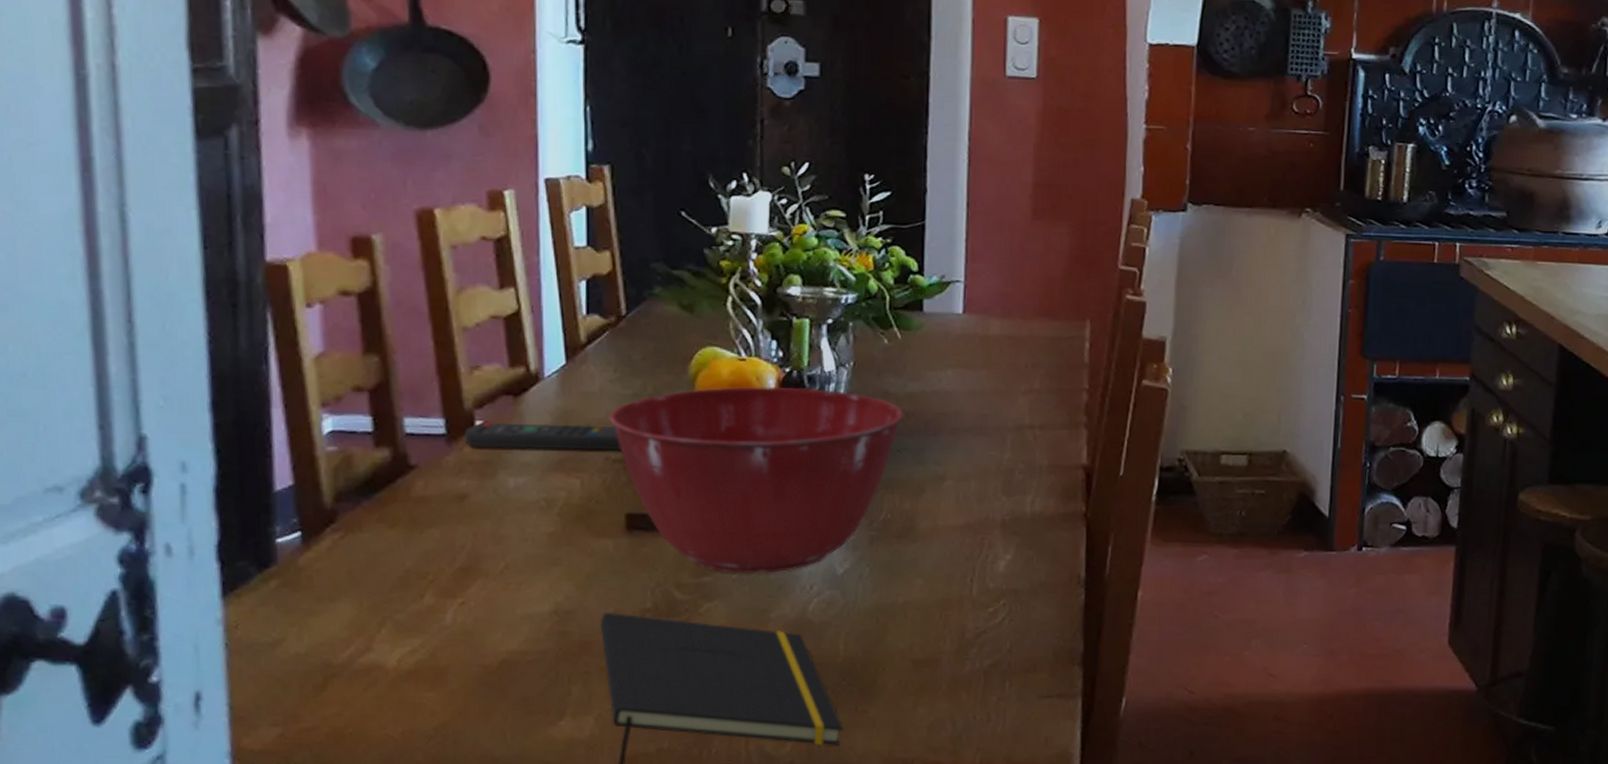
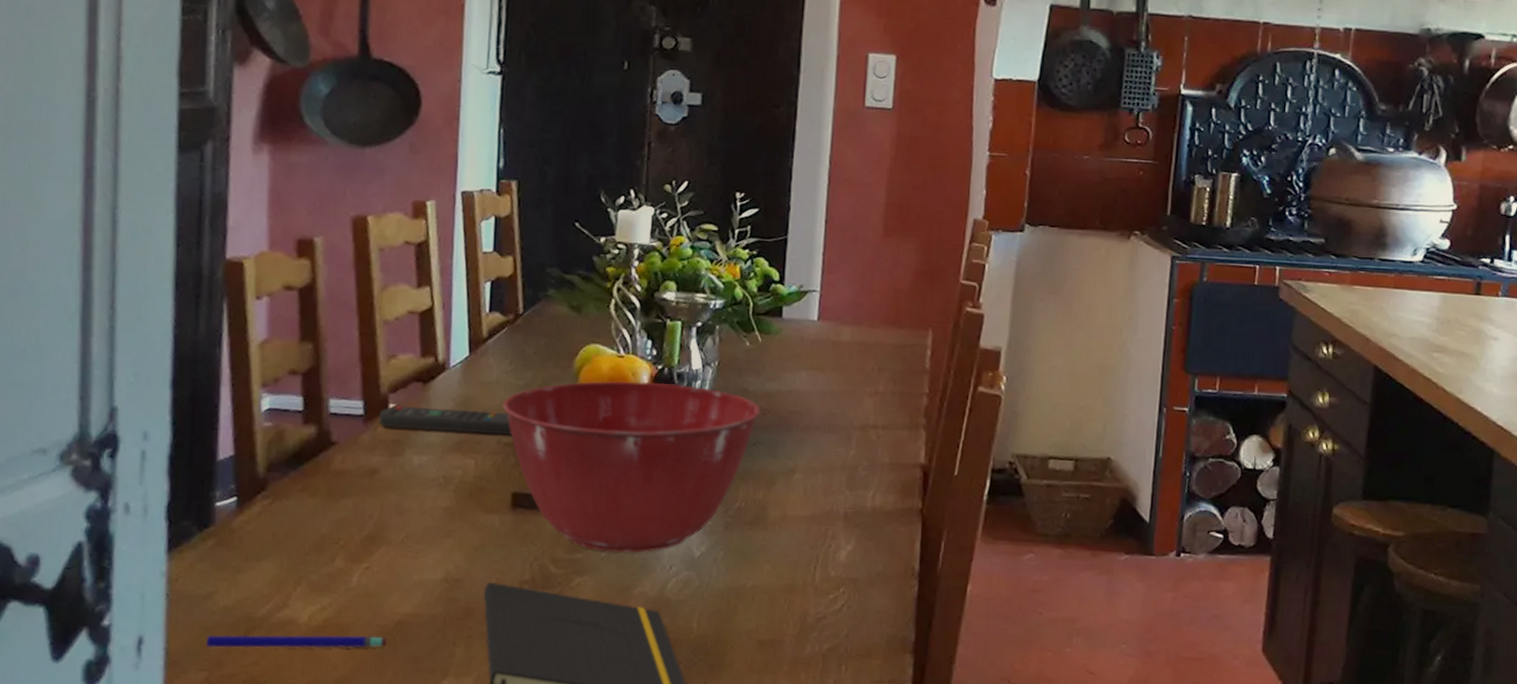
pen: none [278,677,491,701] -> present [206,635,387,648]

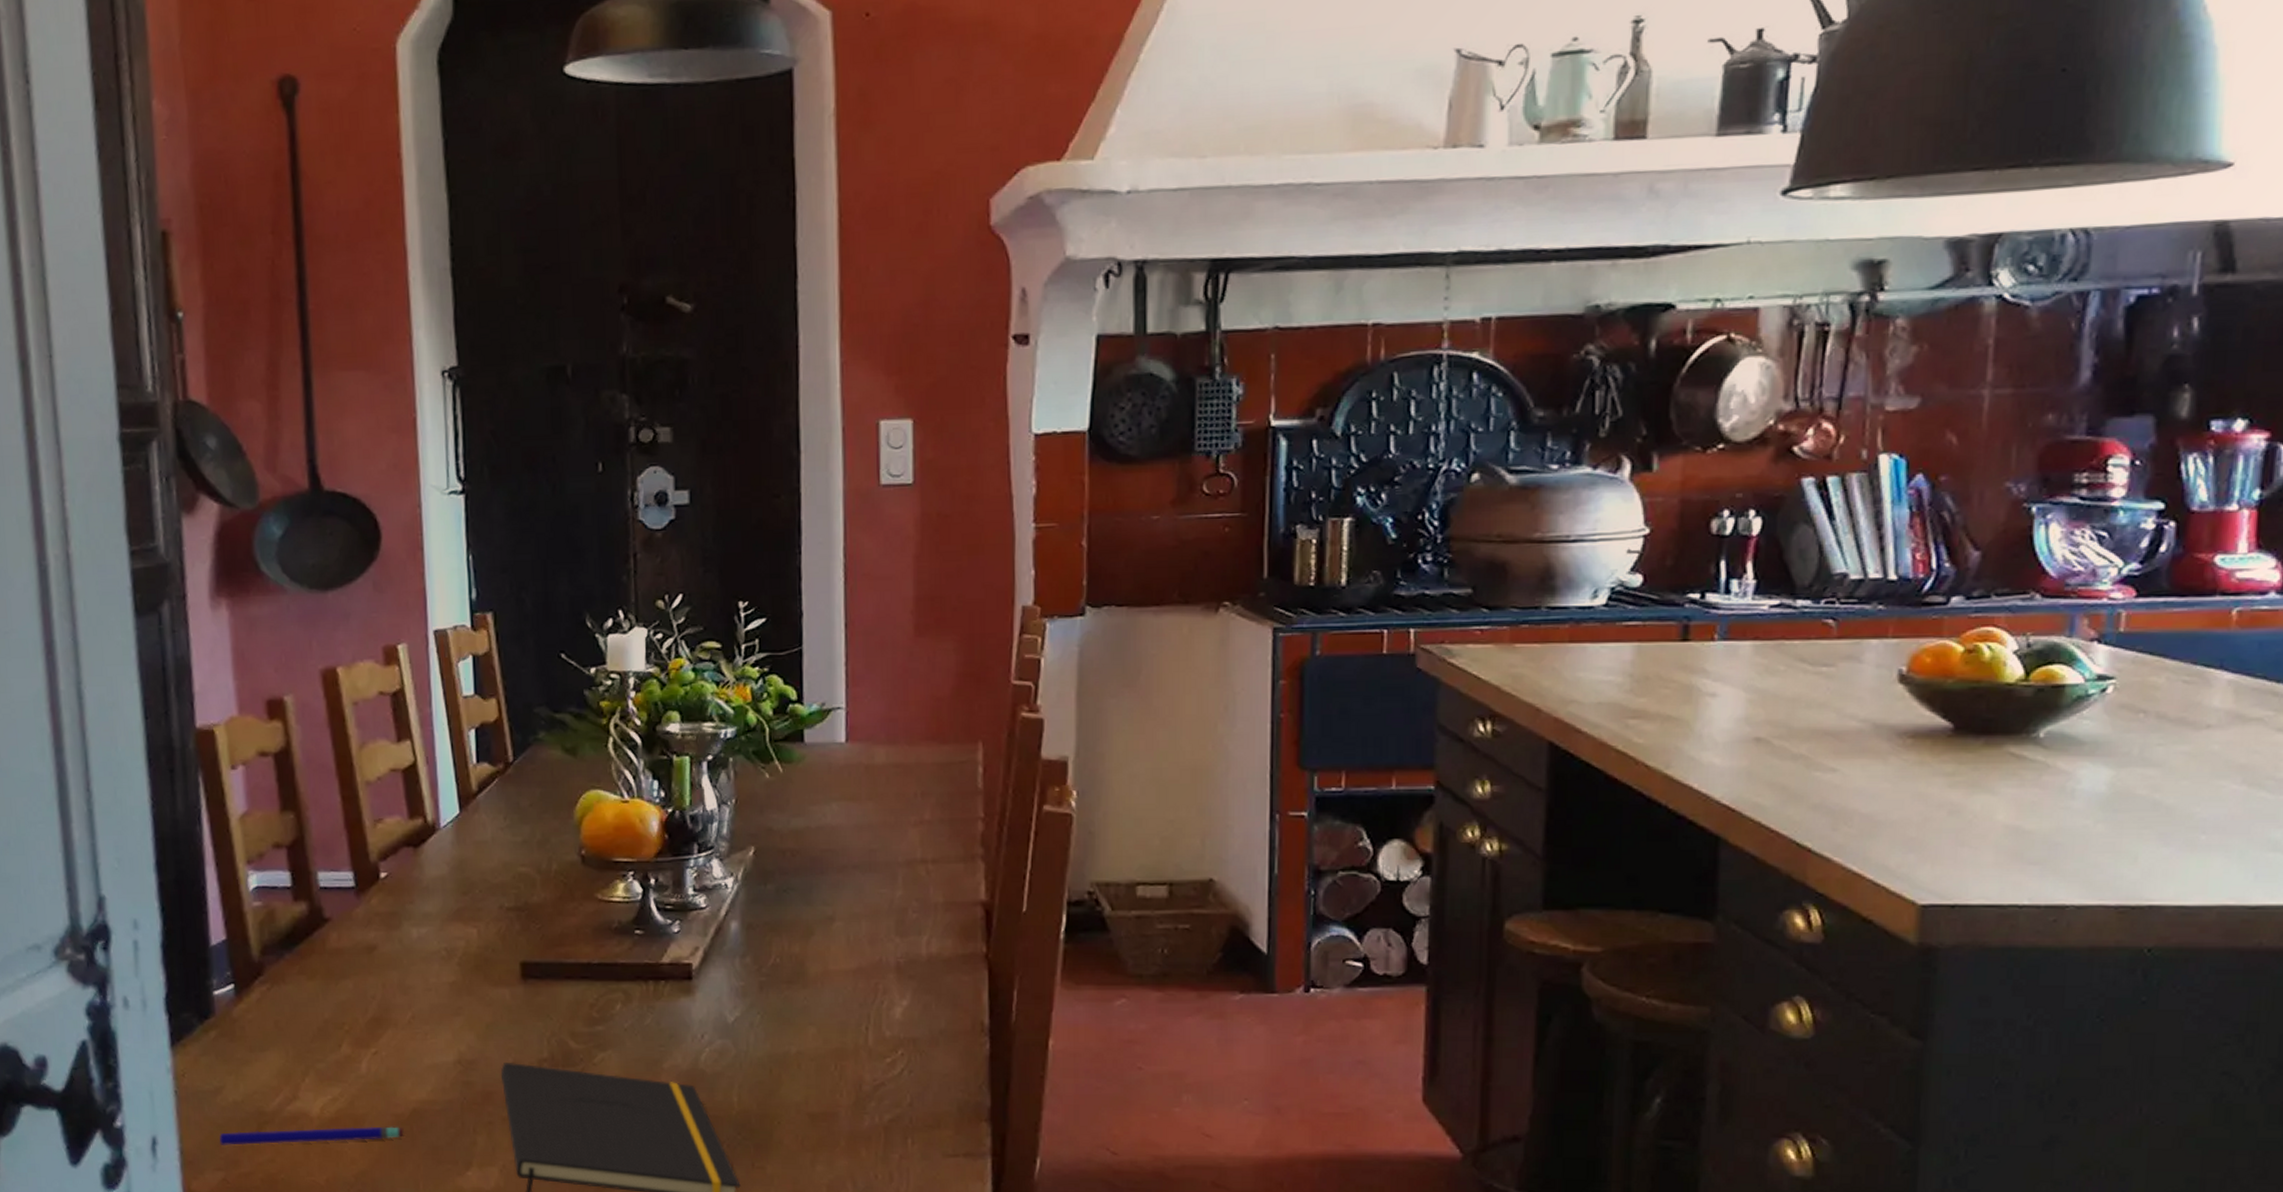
remote control: present [378,405,512,435] -> none [370,873,514,899]
mixing bowl: present [503,381,760,553] -> none [501,827,788,1022]

